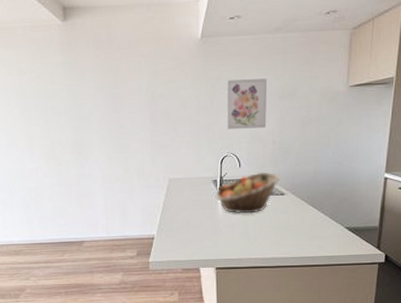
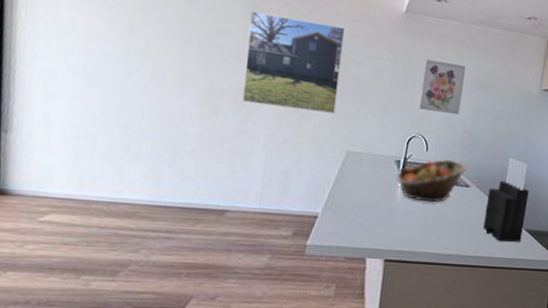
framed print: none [69,66,153,151] -> present [242,11,345,114]
knife block: none [303,160,346,242] -> present [483,157,529,242]

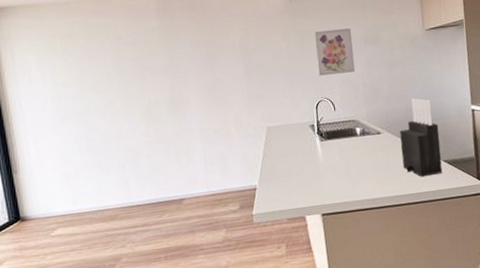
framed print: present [242,11,345,114] -> none [166,25,249,107]
fruit basket: present [396,159,468,203] -> none [314,113,375,156]

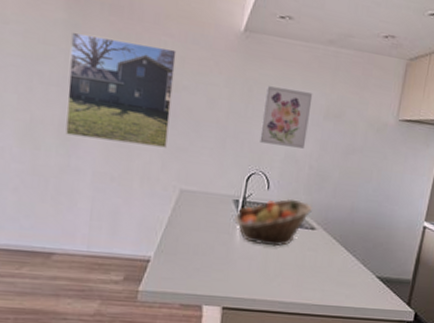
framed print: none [166,25,249,107] -> present [65,32,177,148]
fruit basket: none [314,113,375,156] -> present [234,198,314,247]
knife block: present [399,98,443,177] -> none [330,197,382,290]

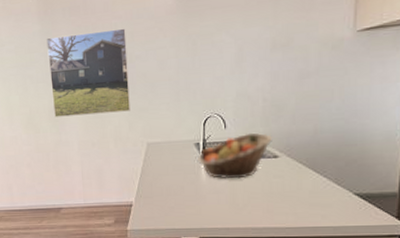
wall art: present [259,86,313,149] -> none [208,30,256,88]

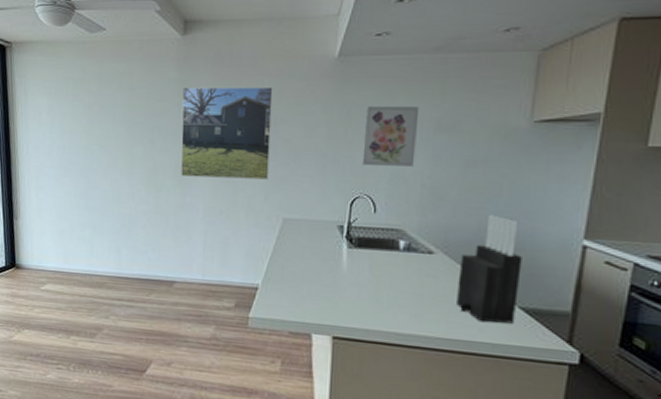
fruit basket: present [198,132,273,179] -> none [340,221,430,274]
wall art: none [208,30,256,88] -> present [362,106,420,166]
knife block: none [301,117,354,210] -> present [456,214,522,324]

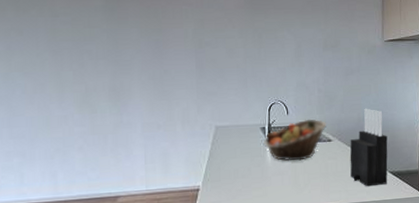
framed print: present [180,87,273,180] -> none [110,14,199,97]
fruit basket: none [340,221,430,274] -> present [264,119,327,161]
wall art: present [362,106,420,166] -> none [272,31,312,77]

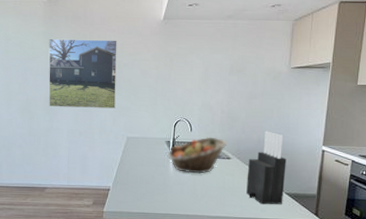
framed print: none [110,14,199,97] -> present [48,38,117,109]

